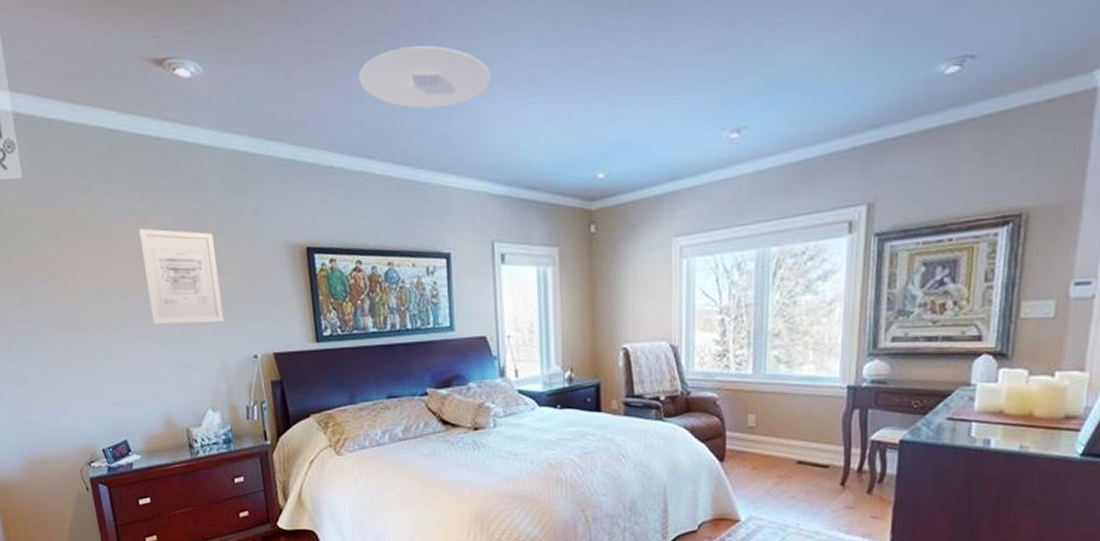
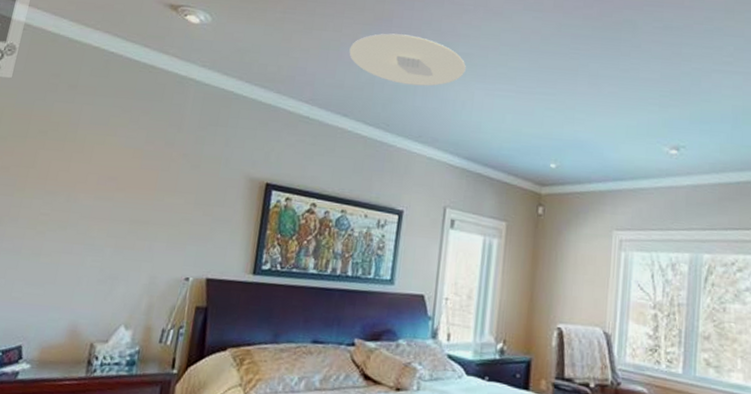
wall art: present [139,228,224,324] -> none [91,140,179,239]

